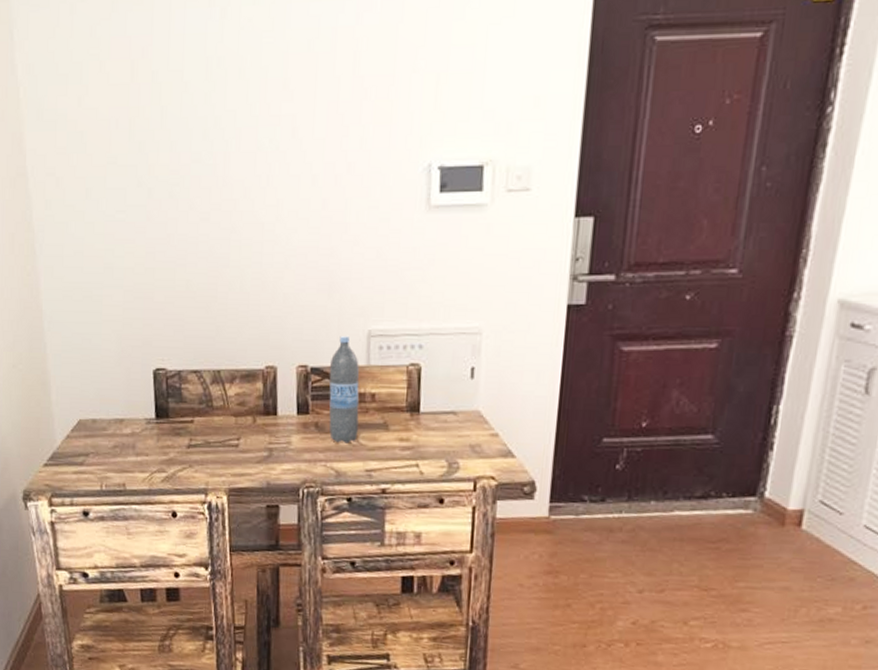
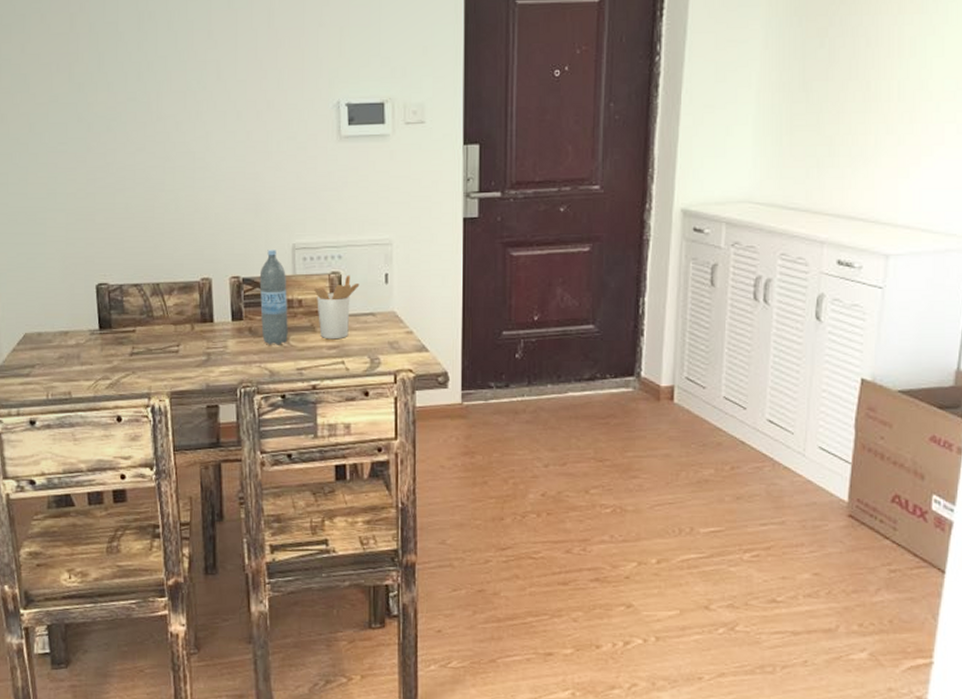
utensil holder: none [389,367,441,440] -> present [314,275,360,340]

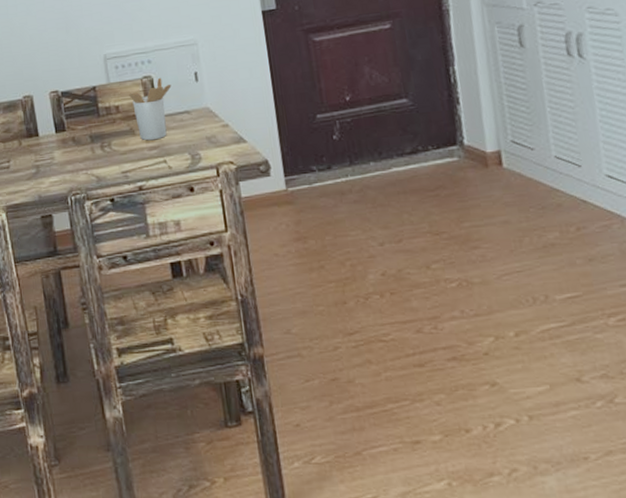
water bottle: present [259,250,288,345] -> none [76,62,110,152]

